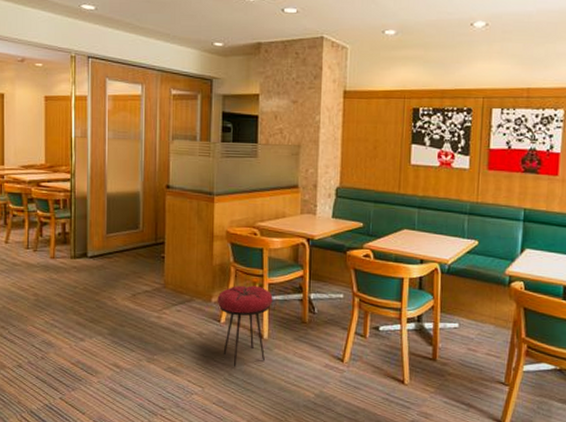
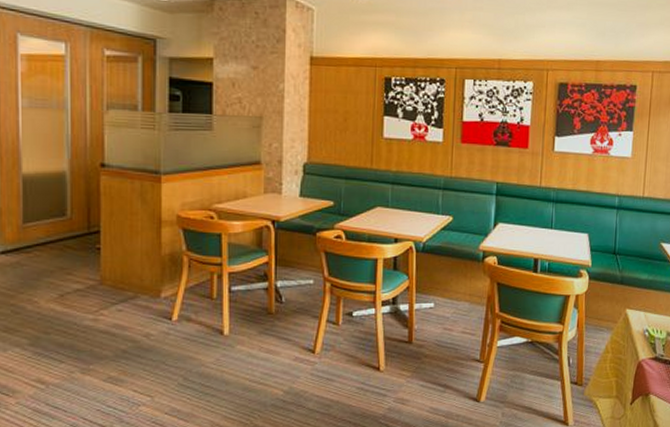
stool: present [217,285,273,367] -> none [167,276,234,370]

